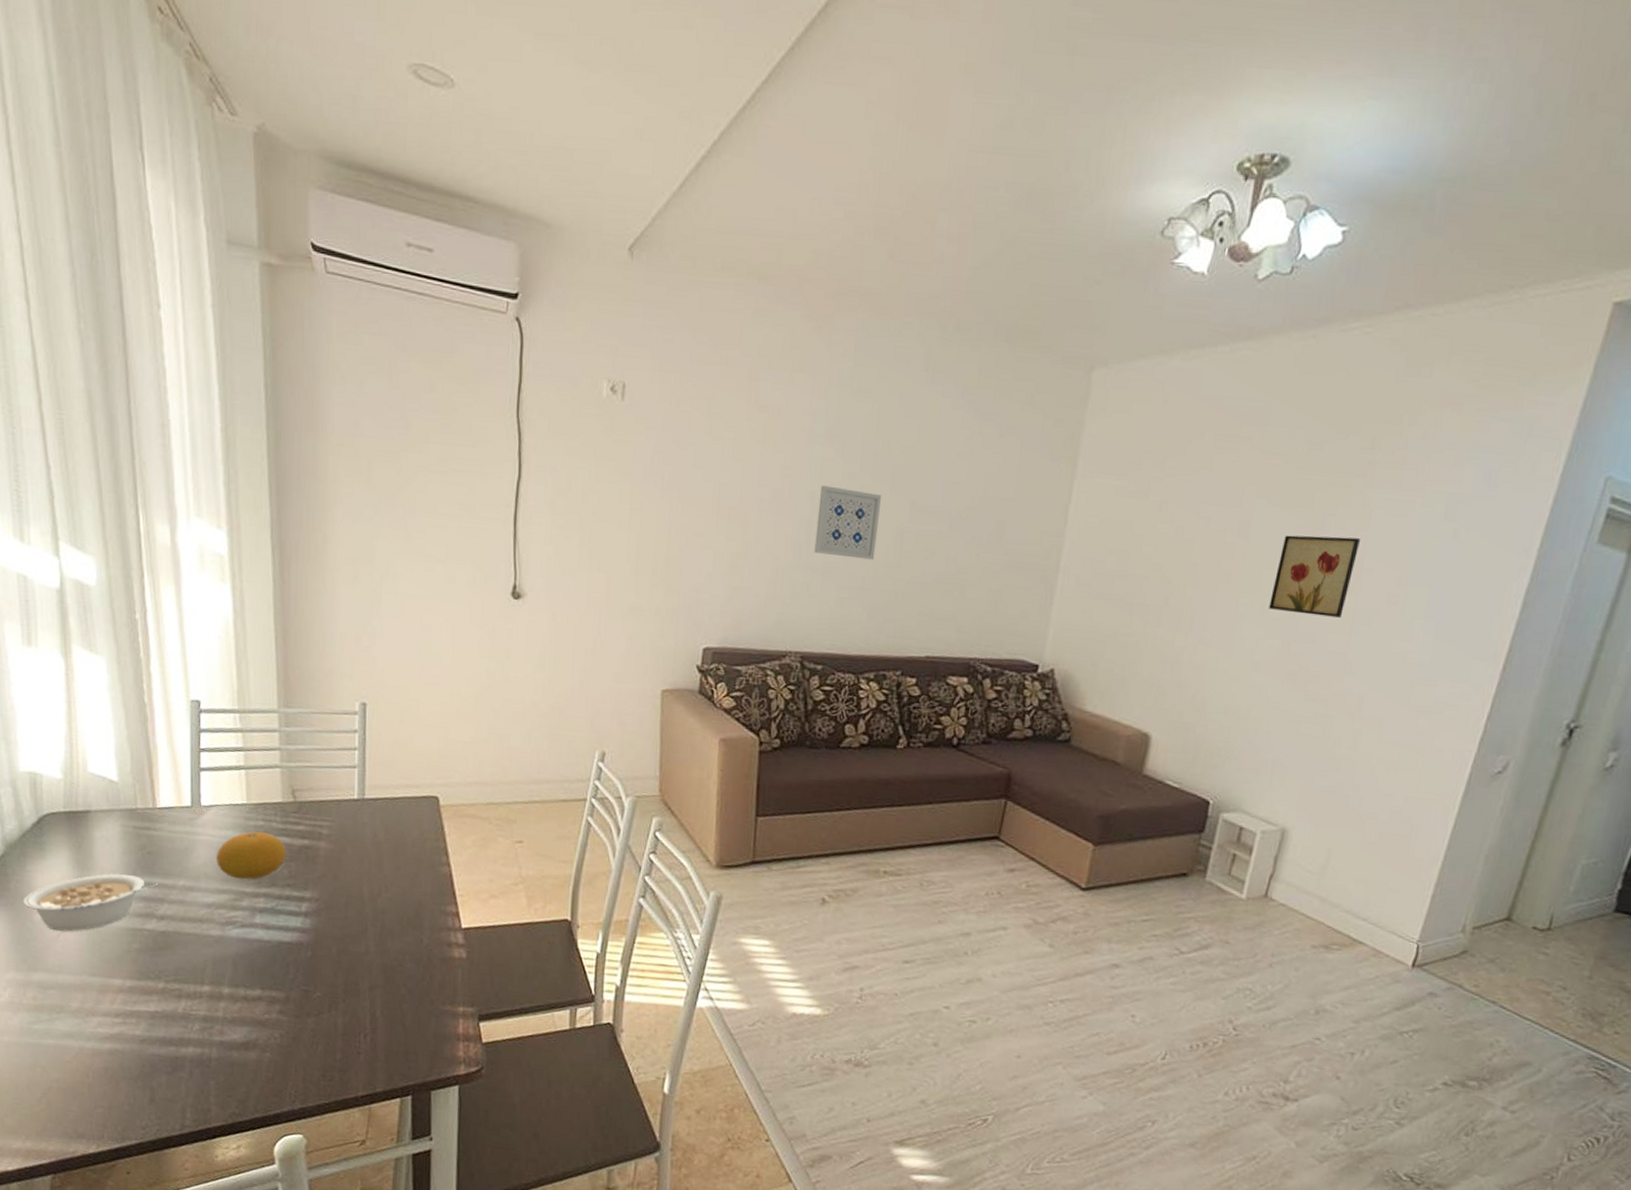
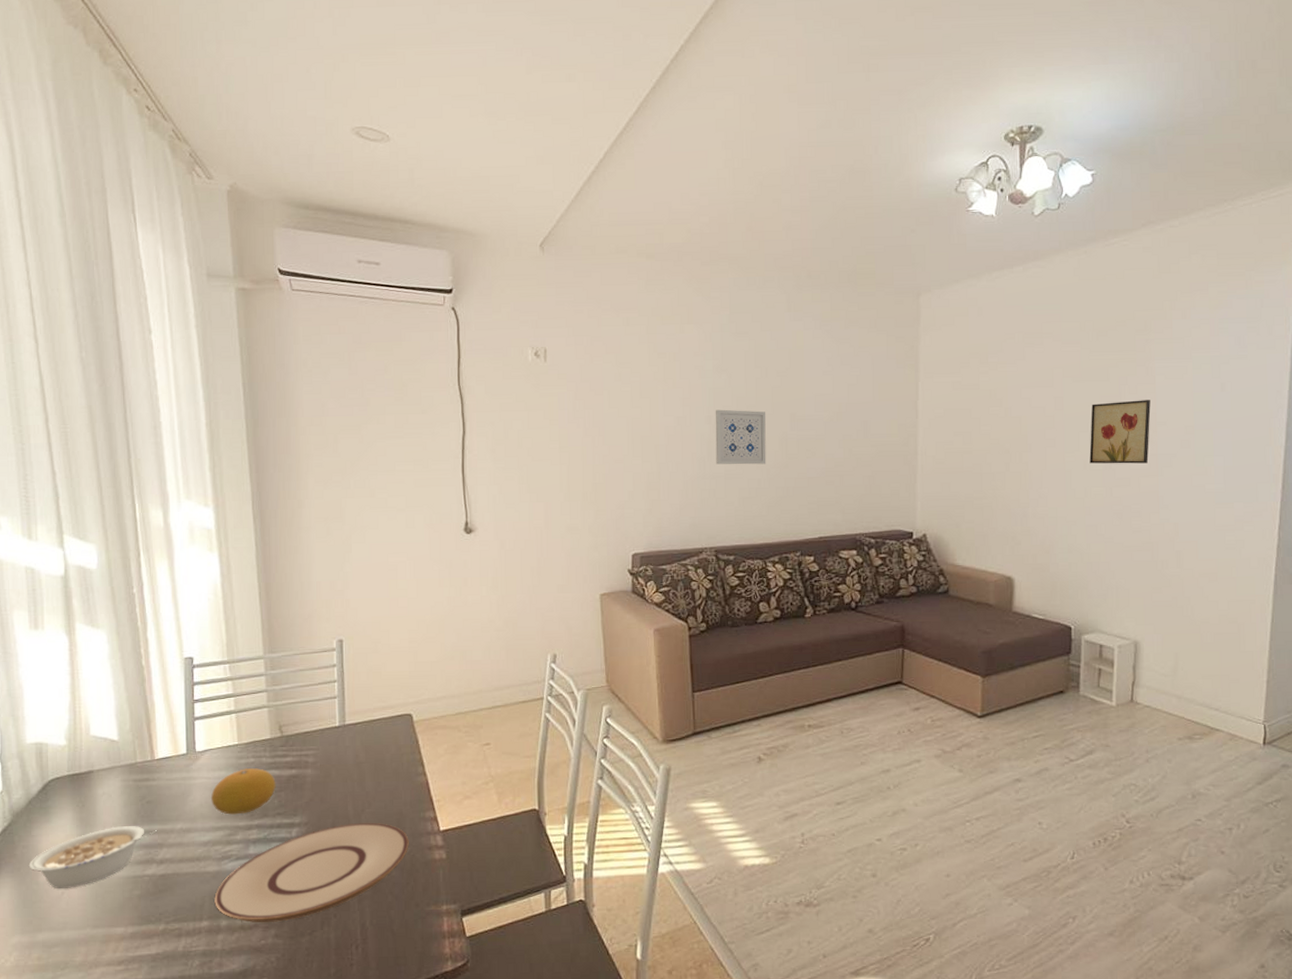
plate: none [217,906,427,999] -> present [214,822,409,923]

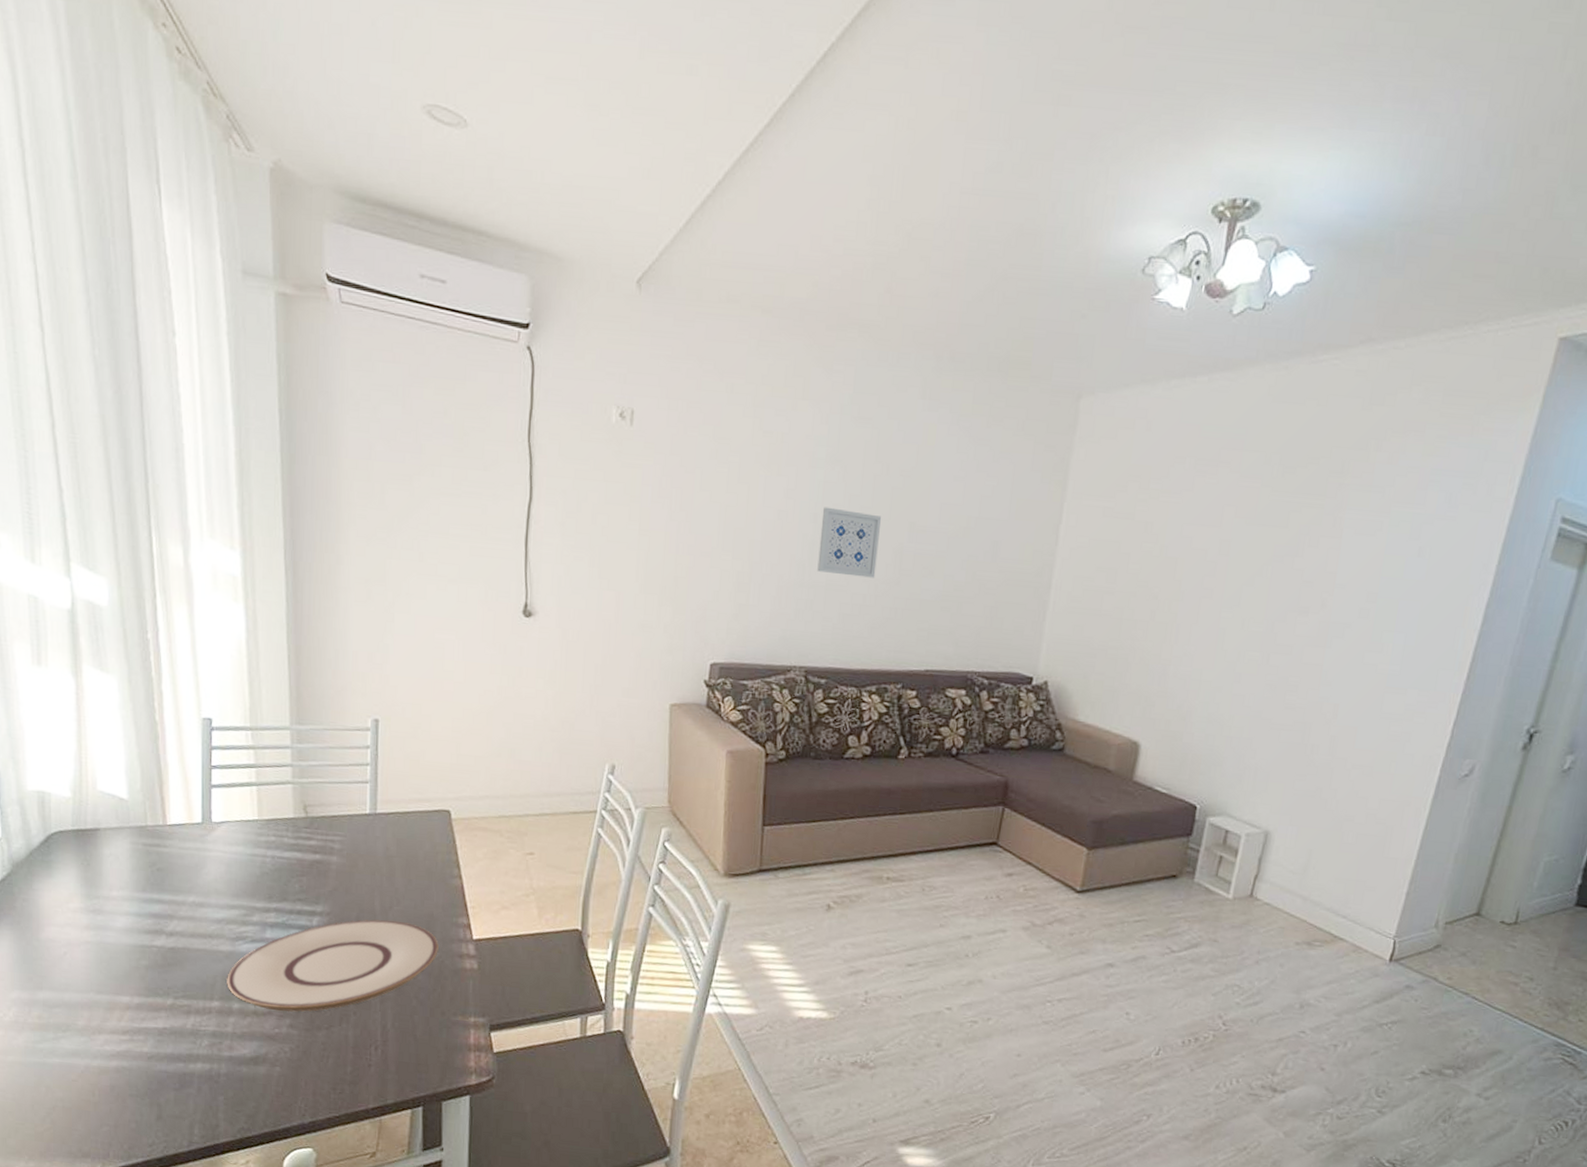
legume: present [28,826,158,889] -> none [29,891,168,950]
fruit: present [211,768,276,815] -> none [227,847,298,895]
wall art: present [1089,400,1151,464] -> none [1249,553,1332,631]

